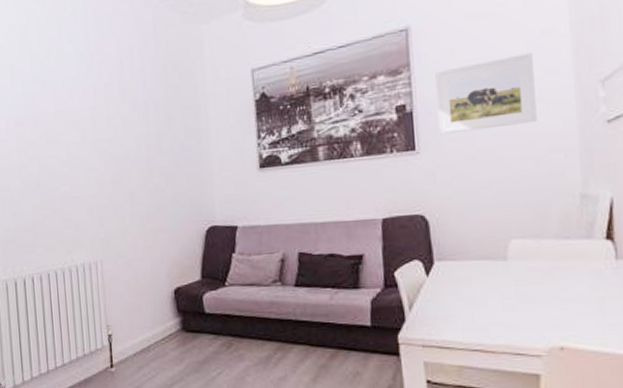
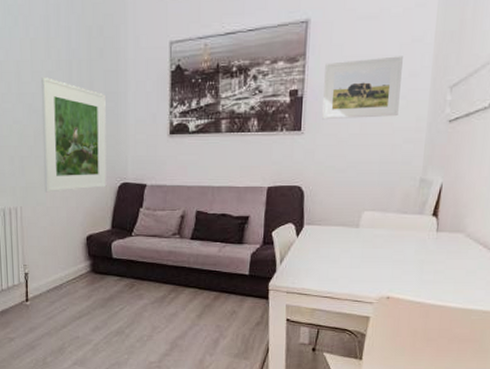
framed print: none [116,121,193,243] -> present [40,77,107,193]

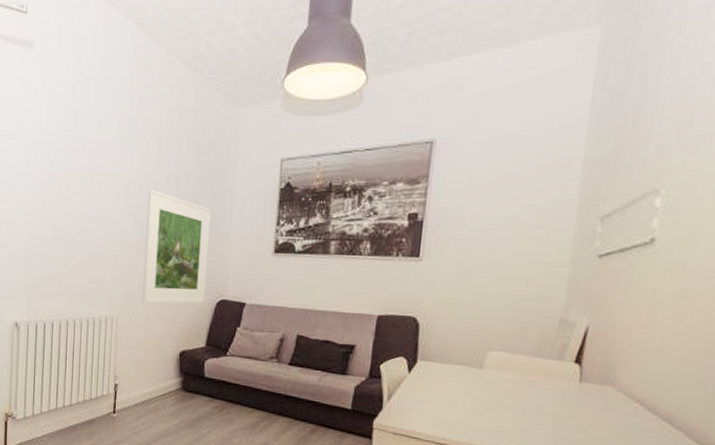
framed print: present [322,56,403,120] -> none [444,181,543,248]

